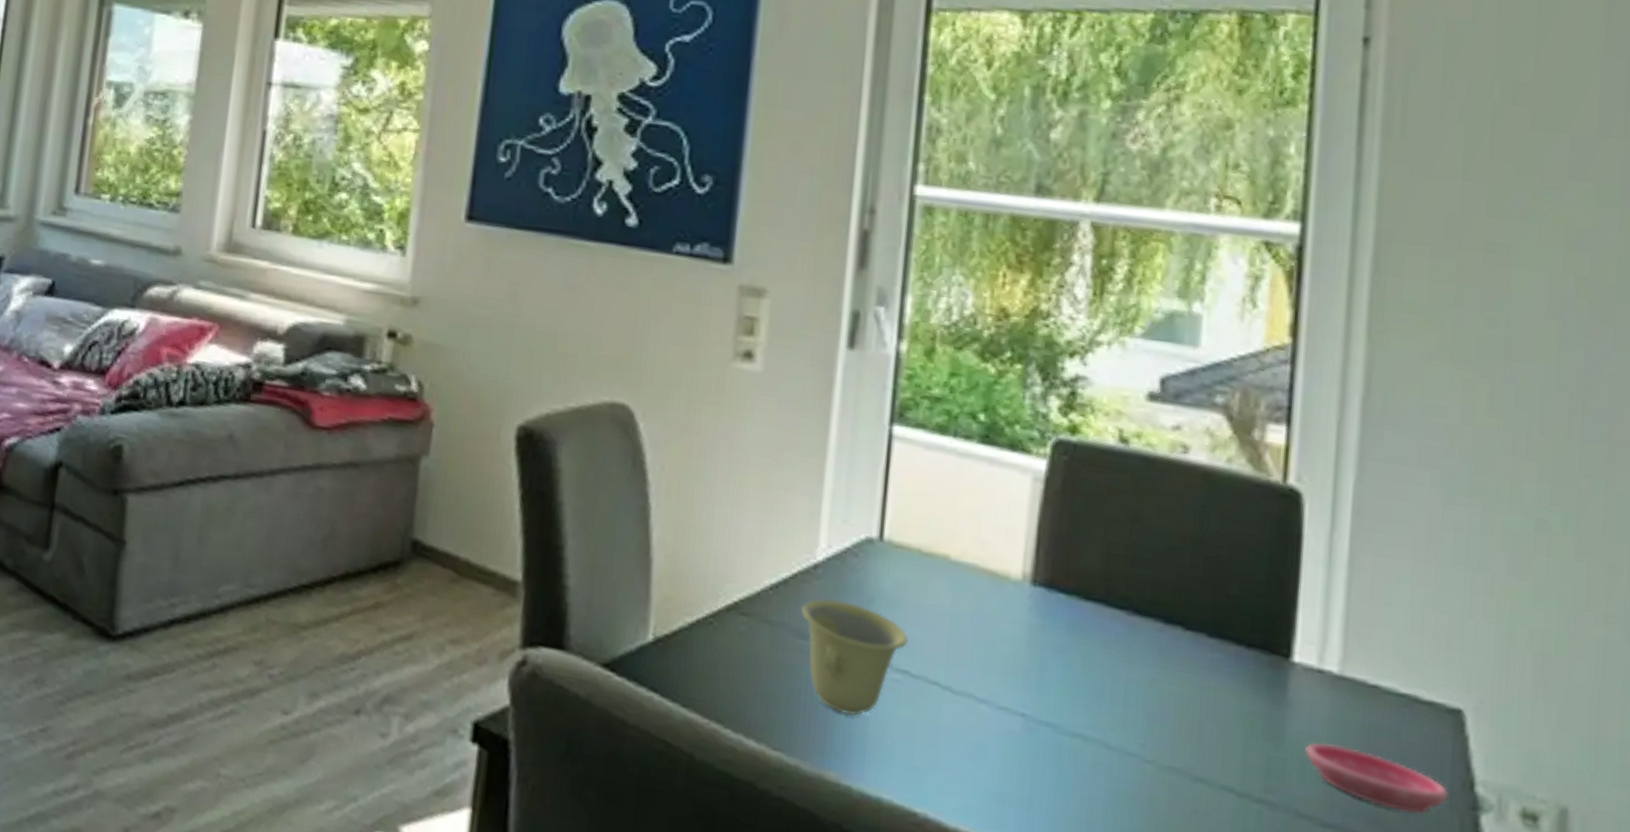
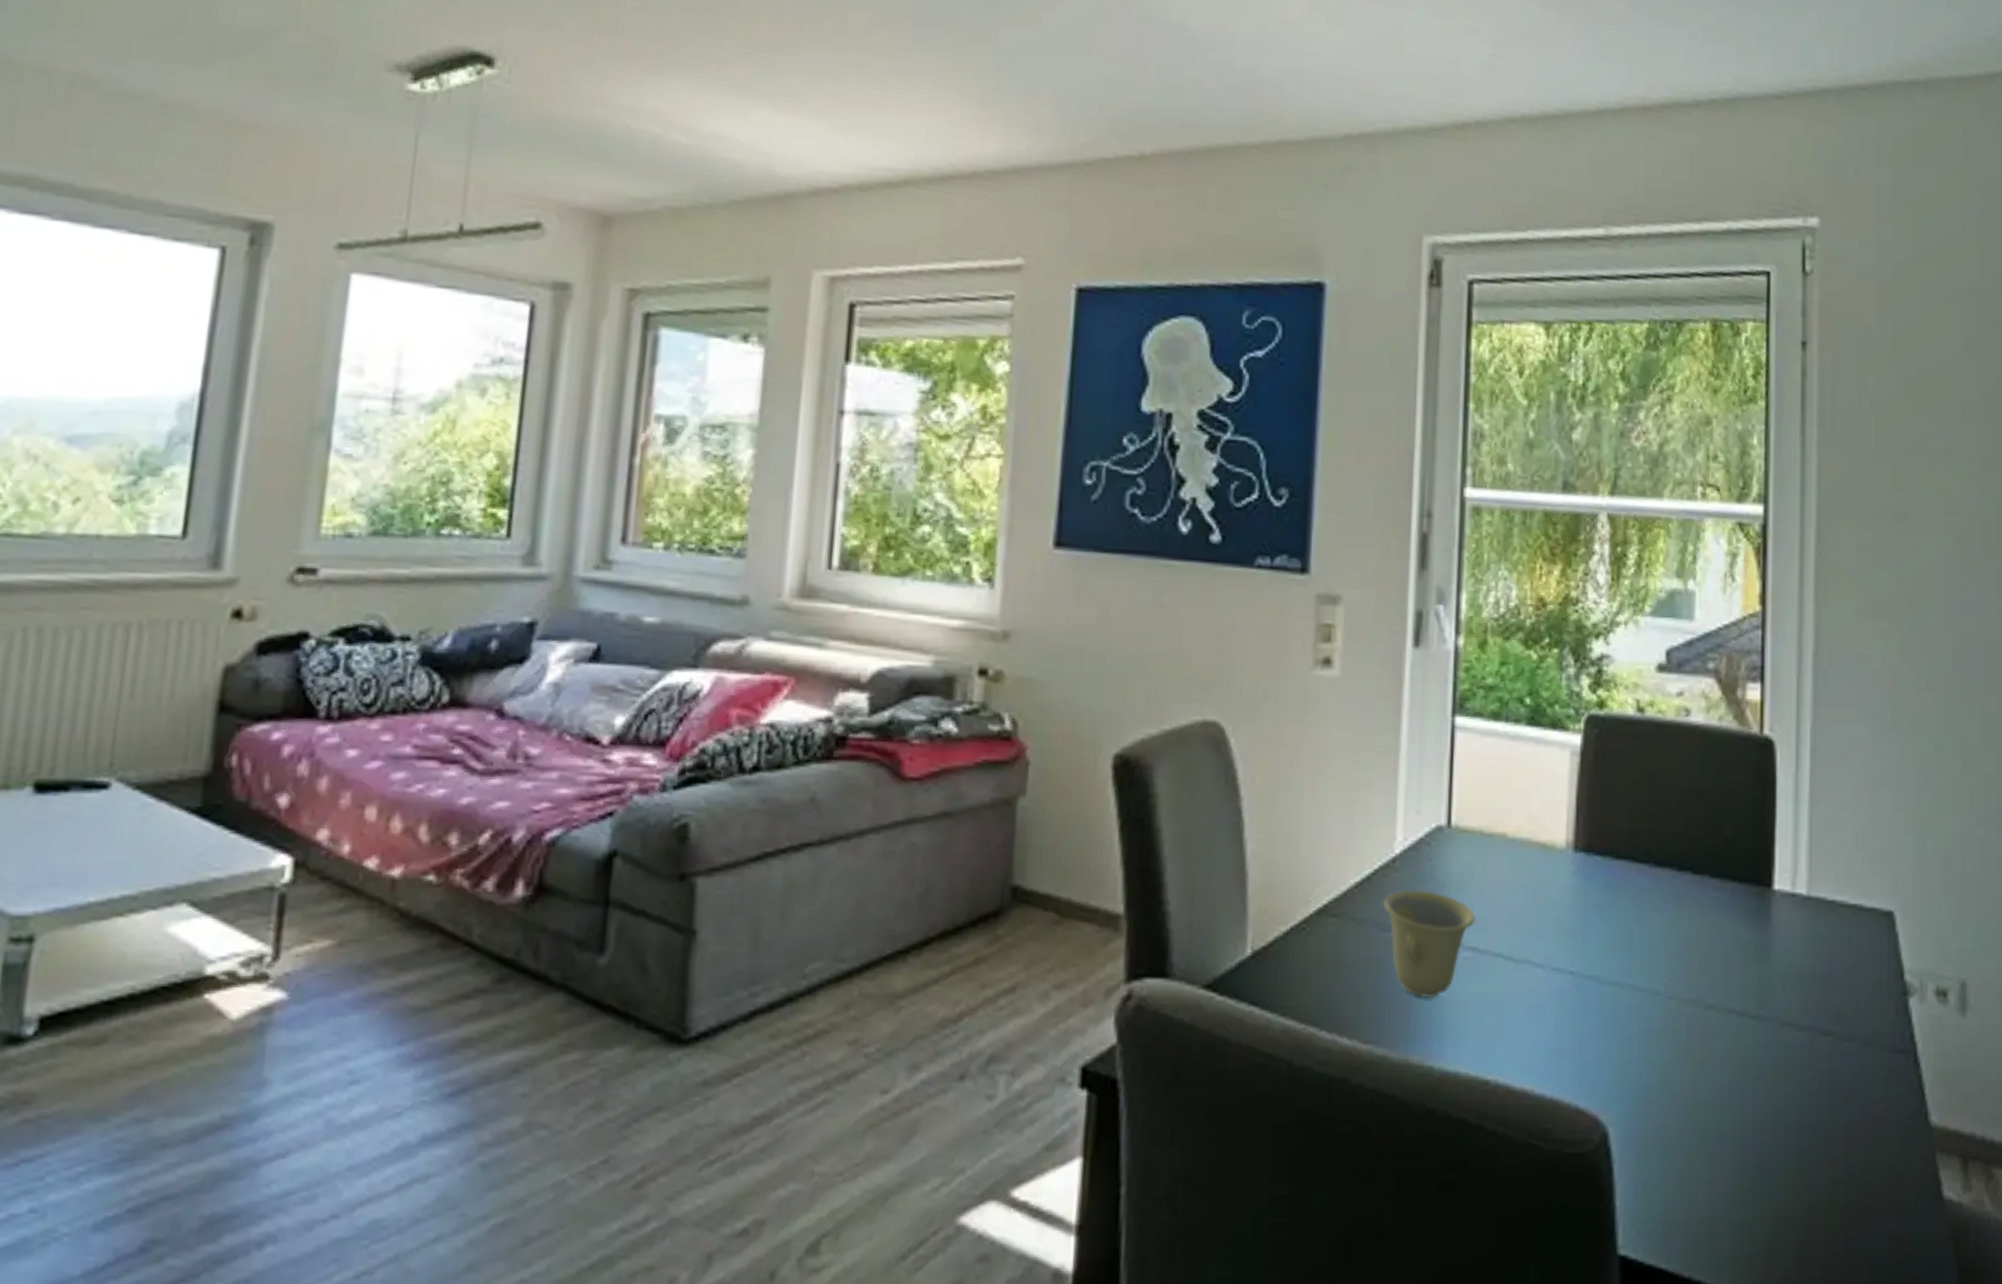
saucer: present [1305,742,1450,814] -> none [1786,957,1887,1006]

